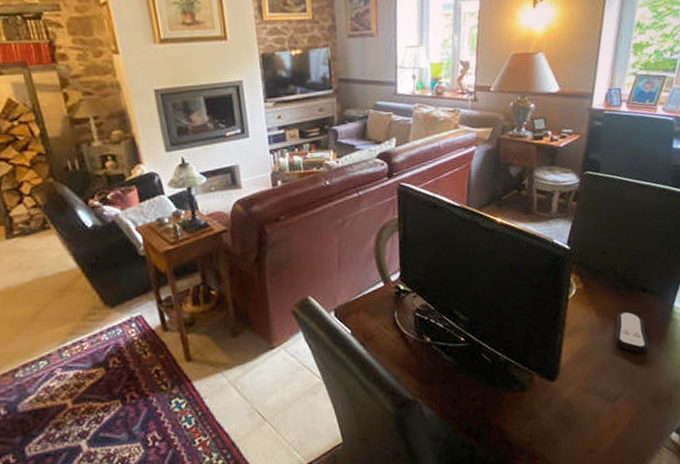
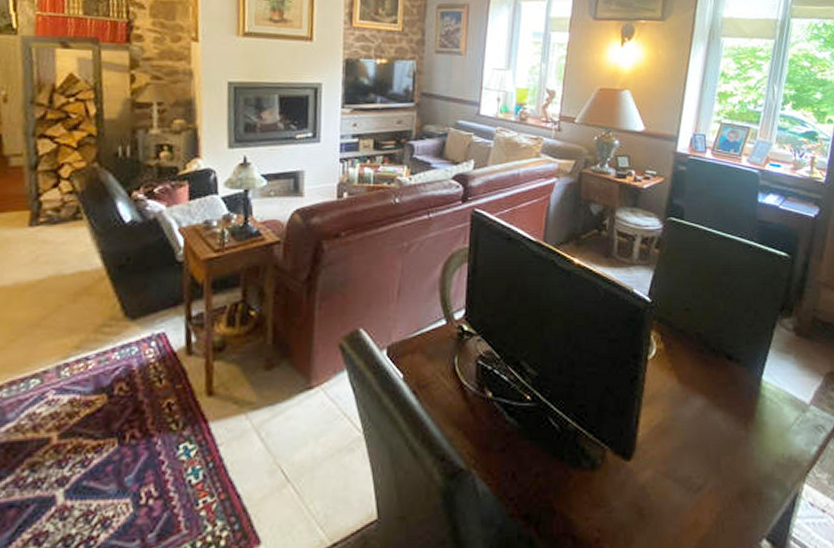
remote control: present [615,311,649,354] -> none [698,381,735,434]

